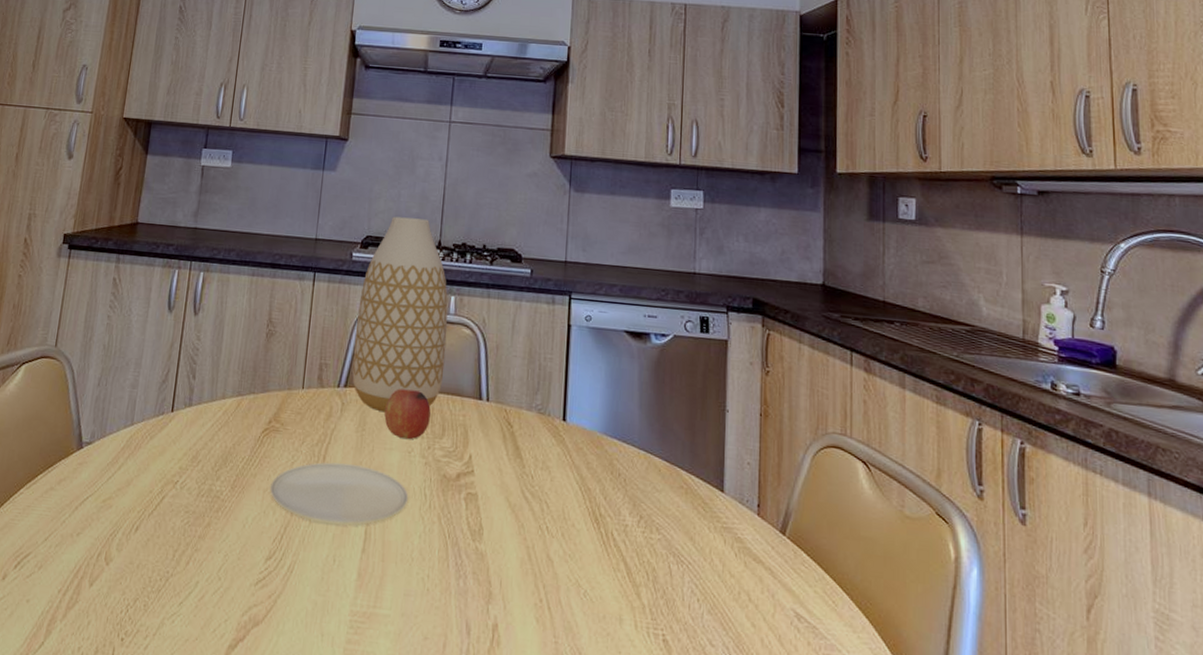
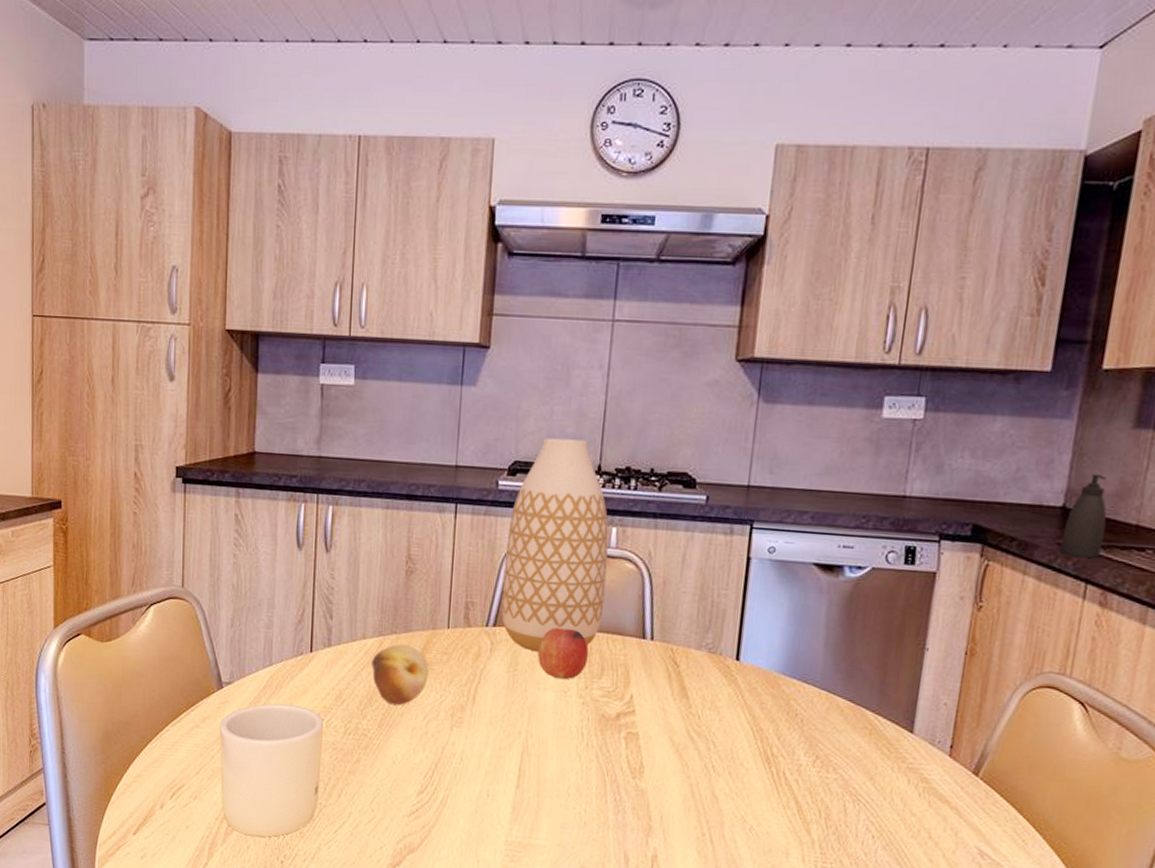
mug: none [66,464,178,611] -> present [219,703,323,837]
fruit: none [229,403,283,467] -> present [371,643,429,706]
plate: present [270,462,409,526] -> none [418,702,565,763]
soap dispenser: none [826,257,859,330] -> present [1059,473,1107,559]

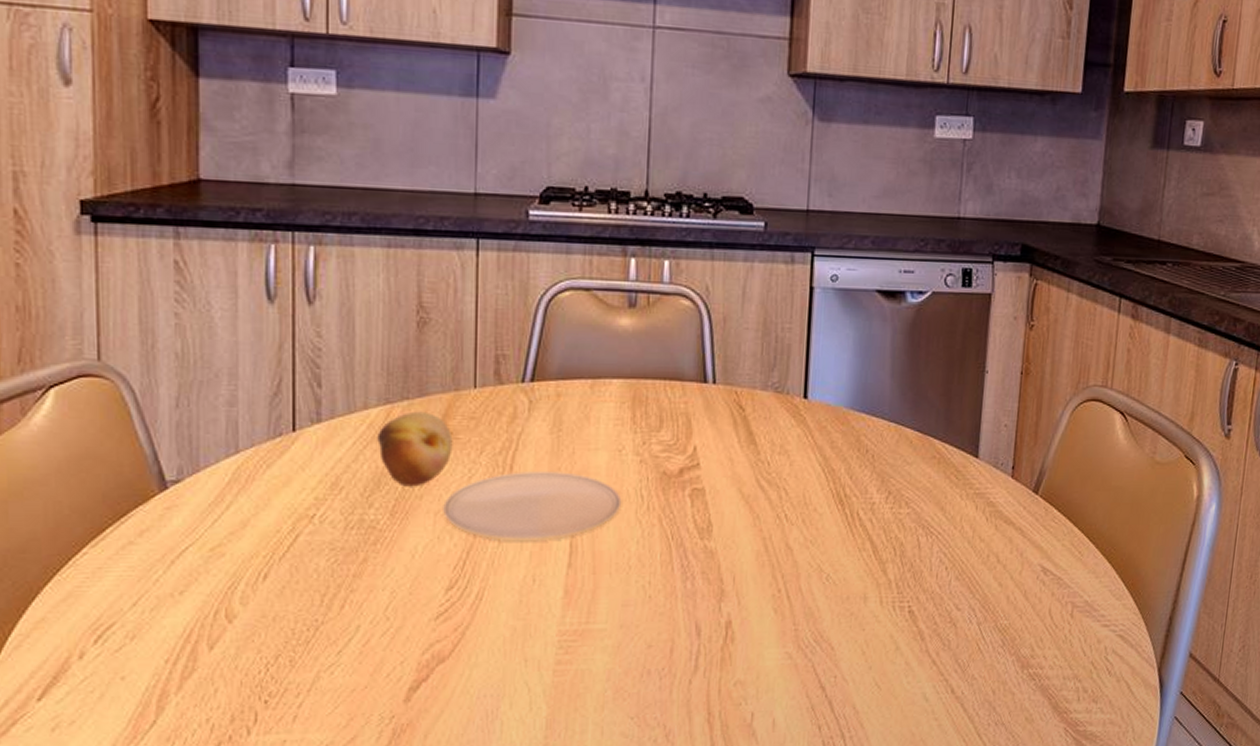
mug: present [219,703,323,837] -> none [164,501,315,676]
plate: none [418,702,565,763] -> present [443,472,622,542]
vase: present [501,438,609,652] -> none [539,160,661,408]
fruit: present [538,627,589,680] -> none [586,378,644,437]
soap dispenser: present [1059,473,1107,559] -> none [1097,192,1134,274]

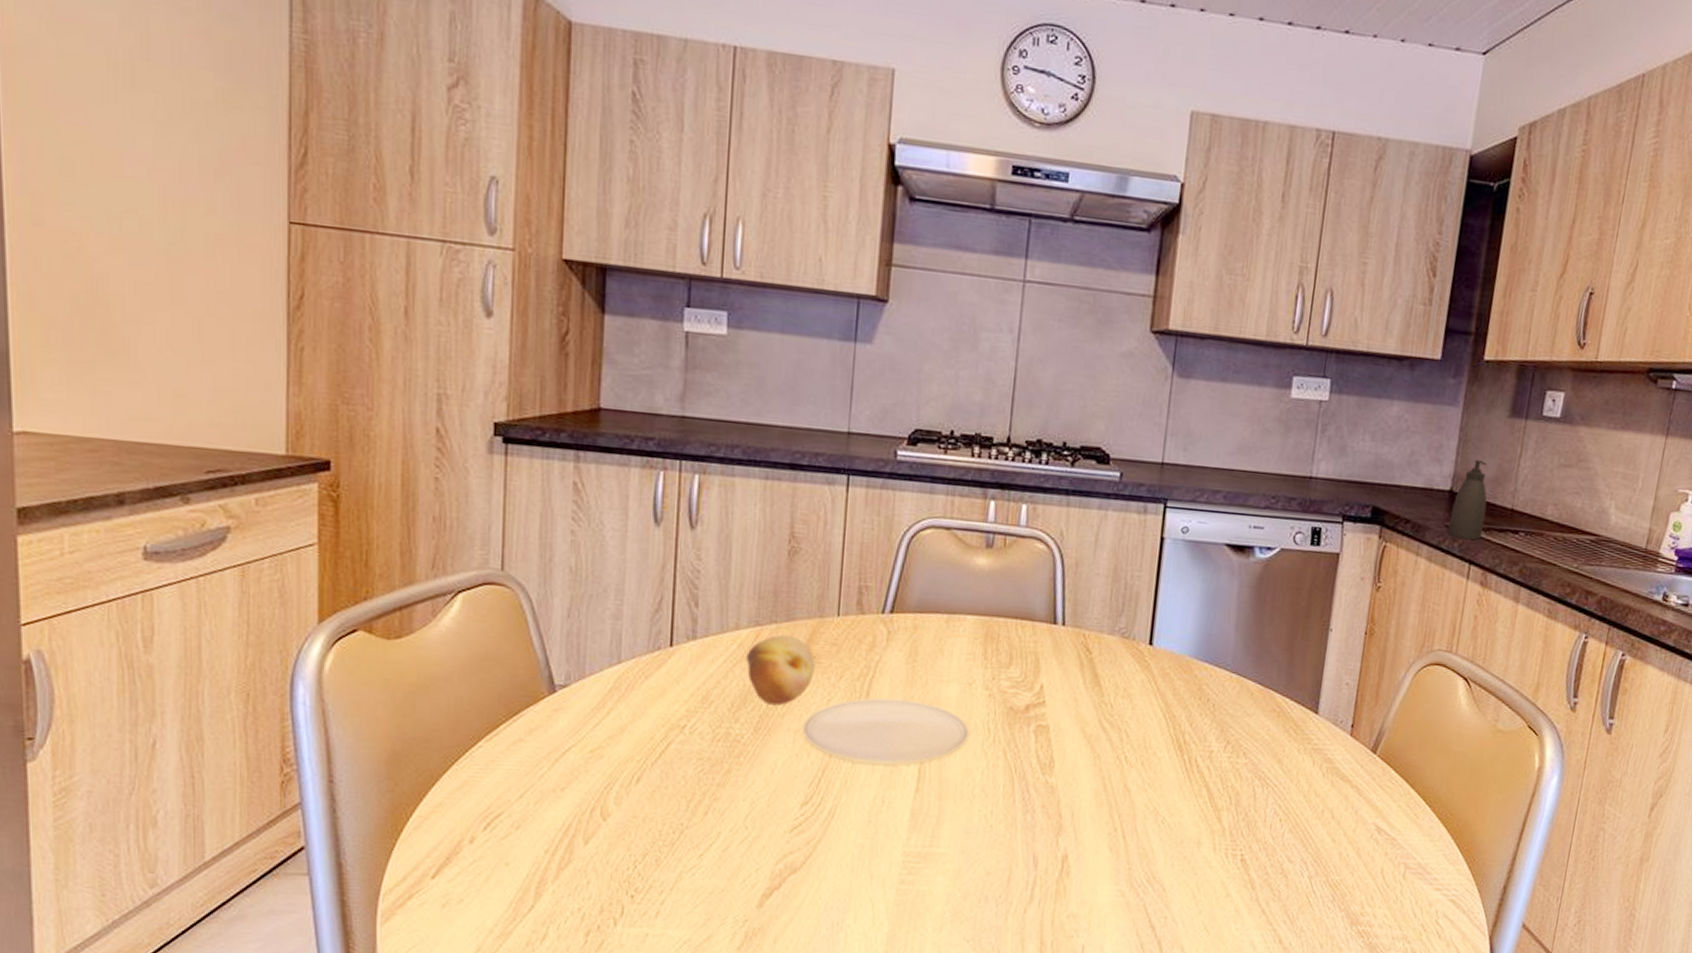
soap dispenser: none [1097,192,1134,274] -> present [1447,459,1487,541]

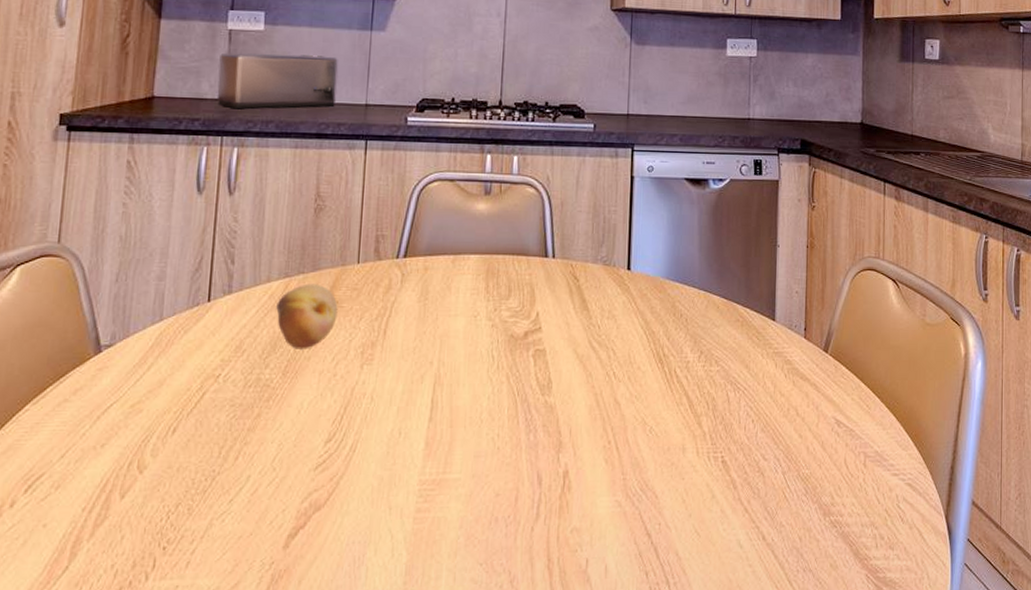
toaster: none [673,361,815,434] -> present [217,53,338,110]
plate: present [802,698,970,766] -> none [326,335,476,398]
soap dispenser: present [1447,459,1487,541] -> none [863,96,891,163]

